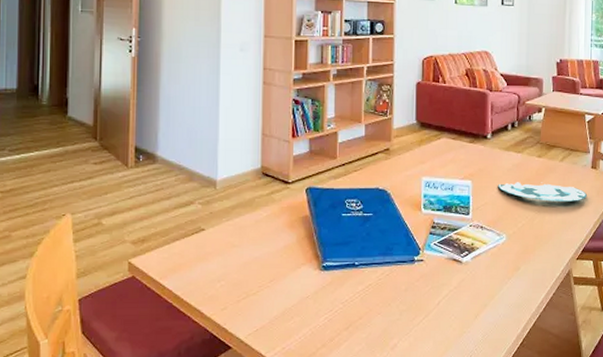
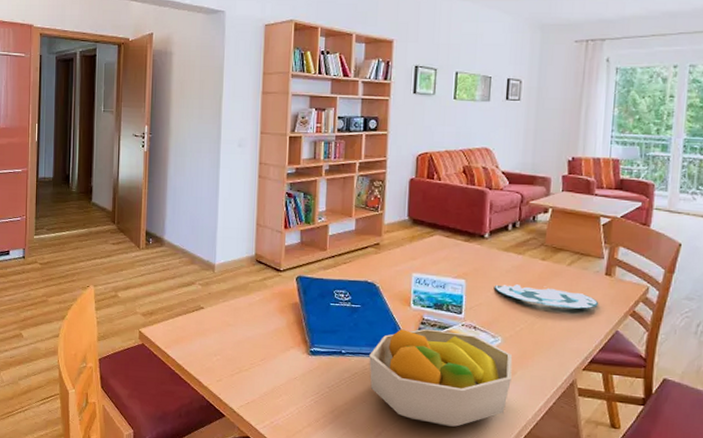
fruit bowl: none [383,232,517,329] -> present [369,328,513,427]

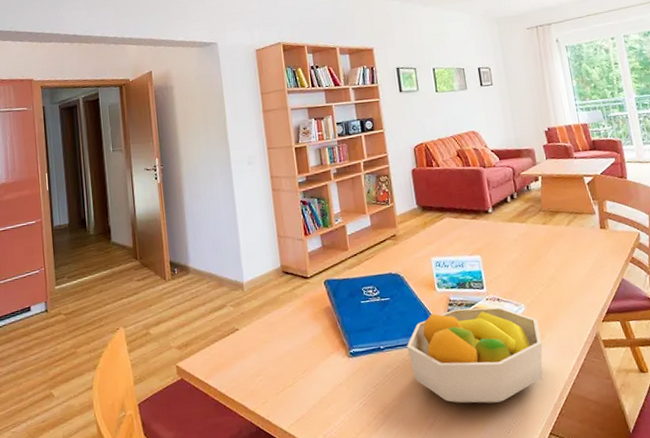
plate: present [495,284,598,309] -> none [508,248,601,267]

